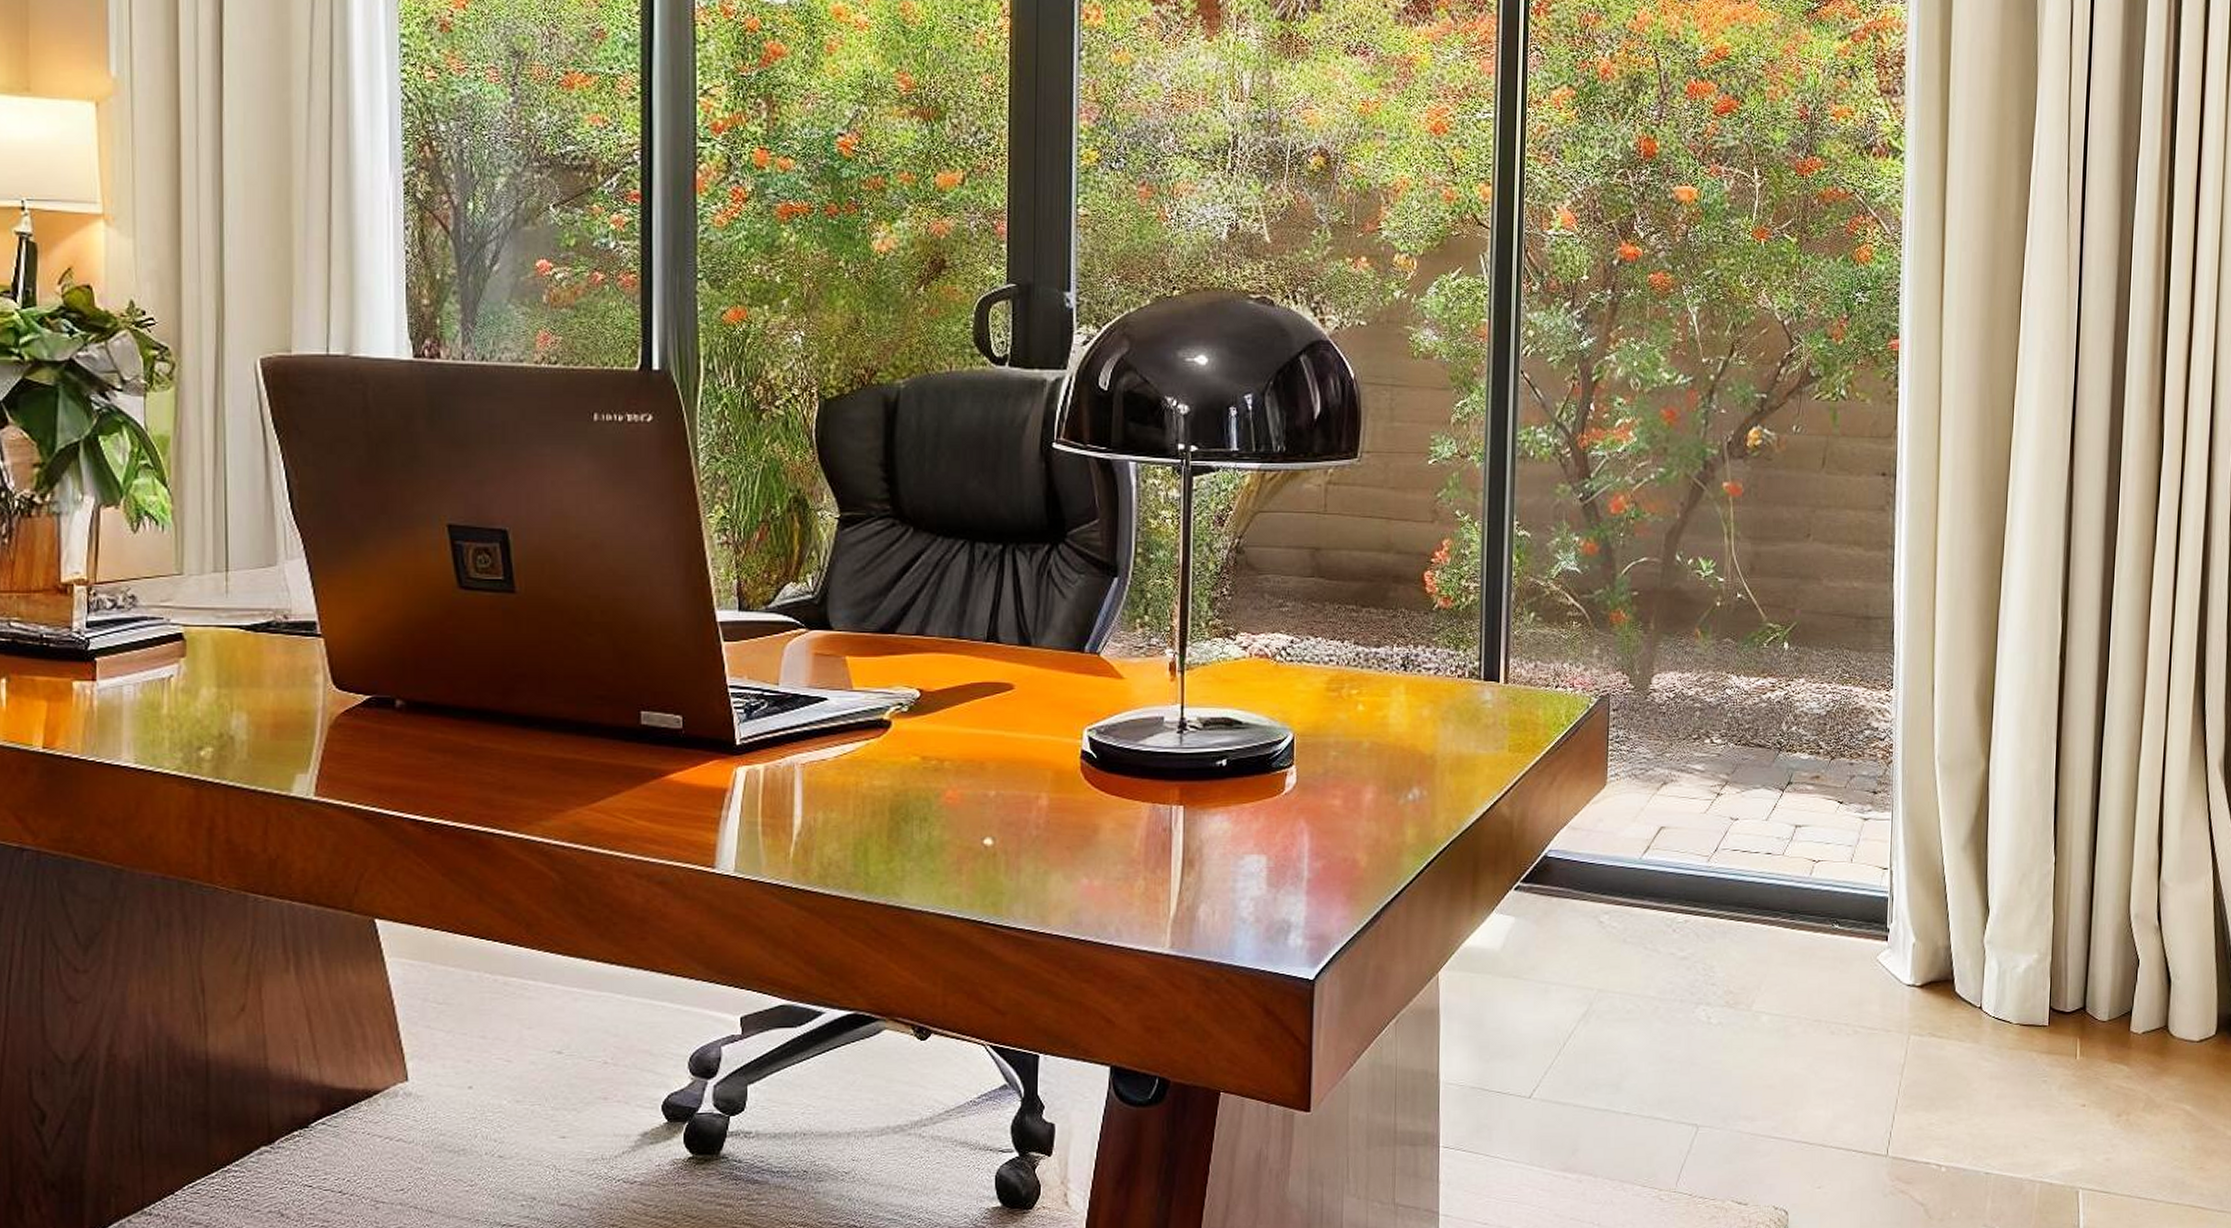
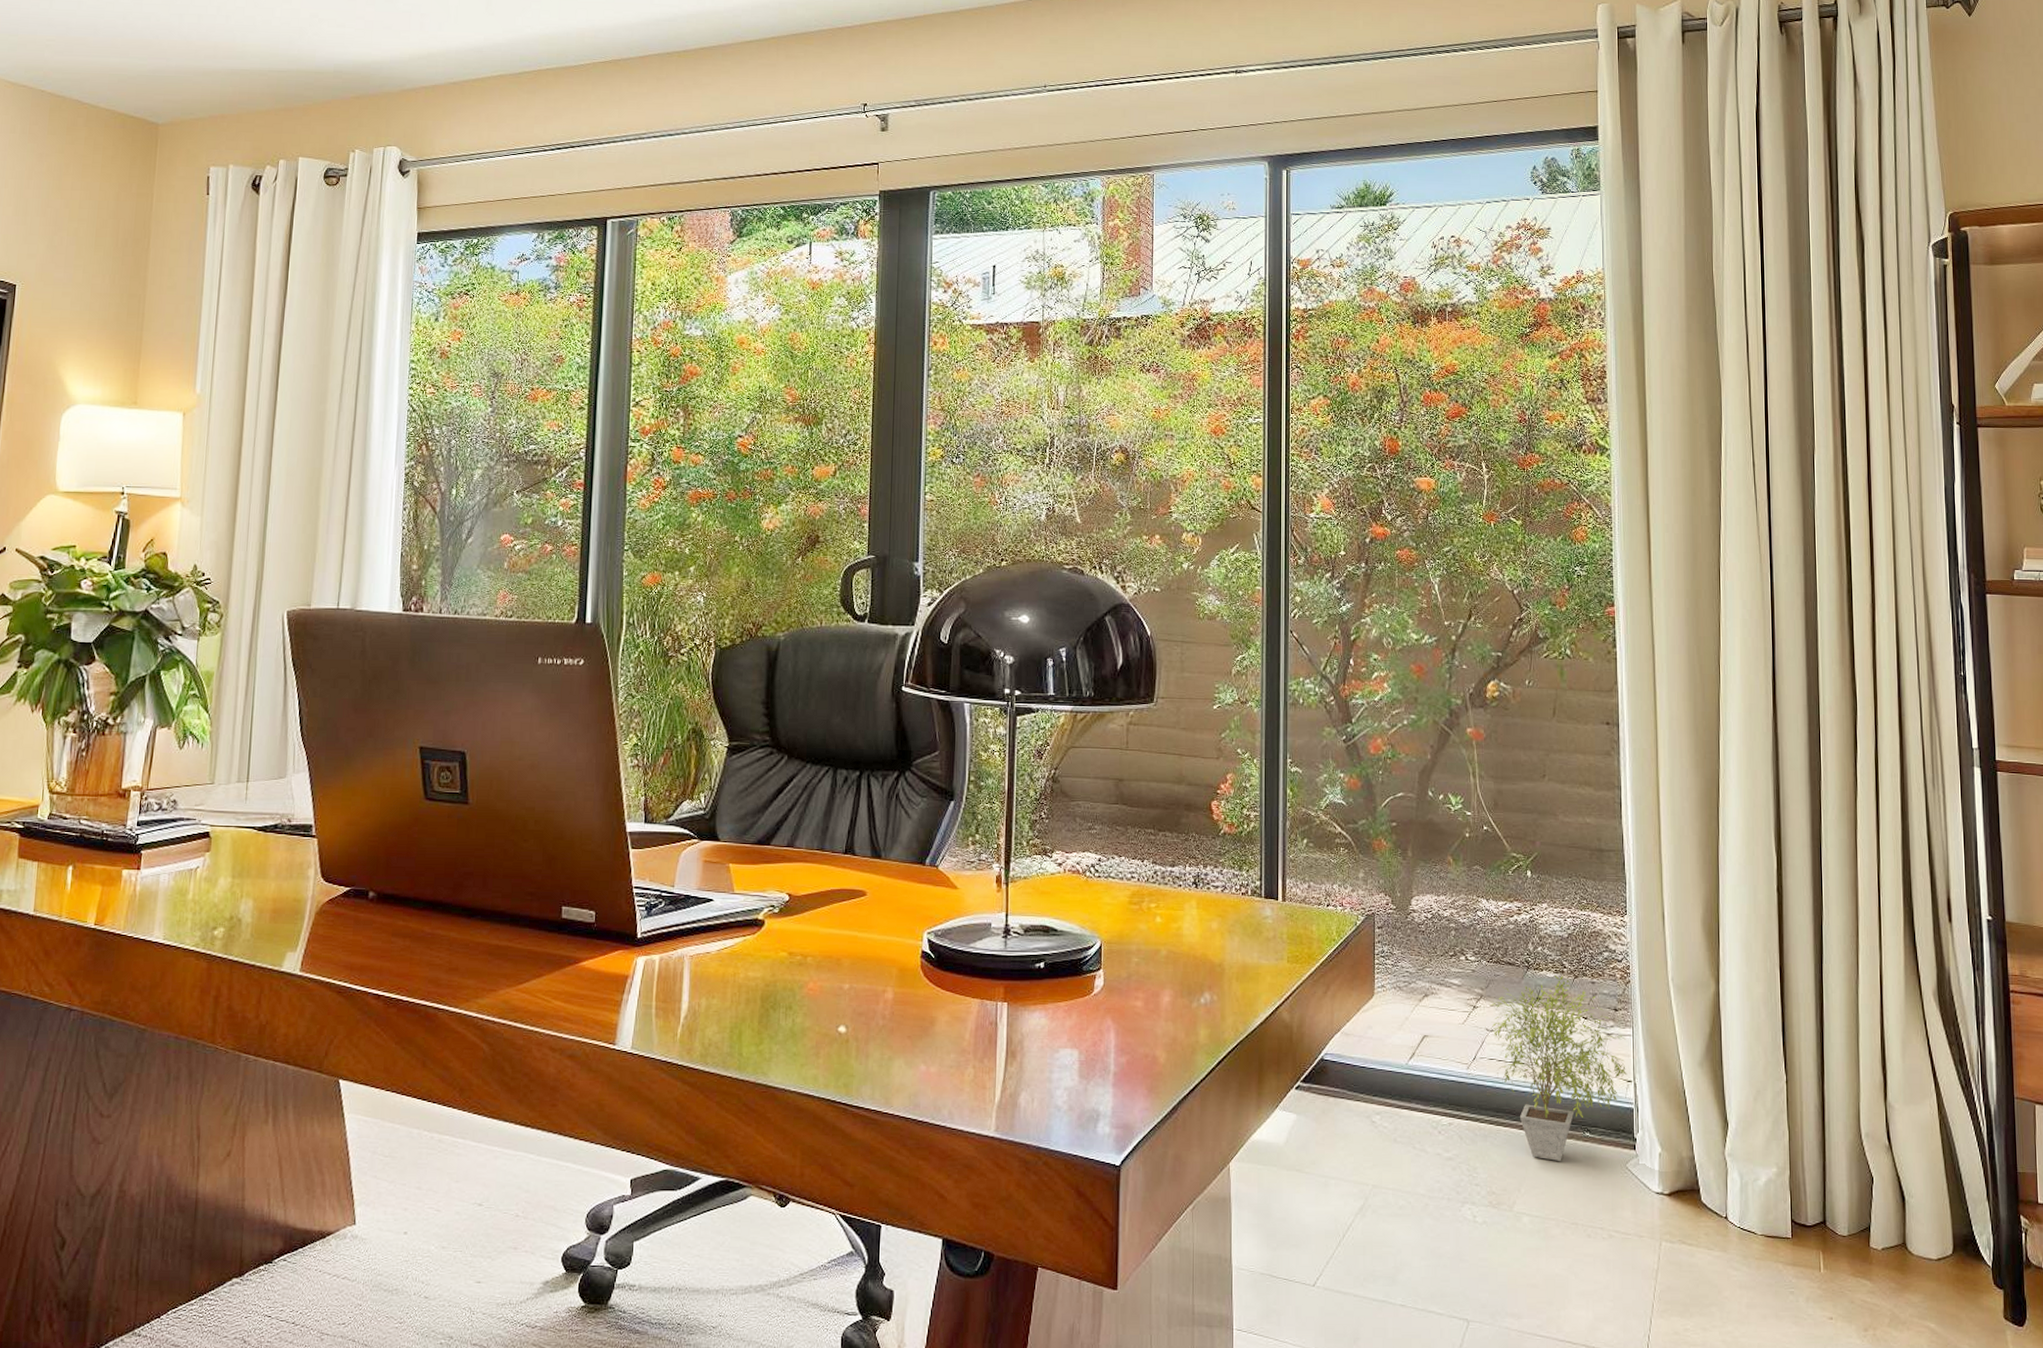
potted plant: none [1735,756,1884,956] -> present [1490,975,1627,1161]

